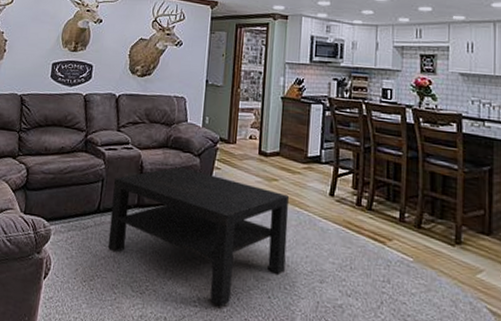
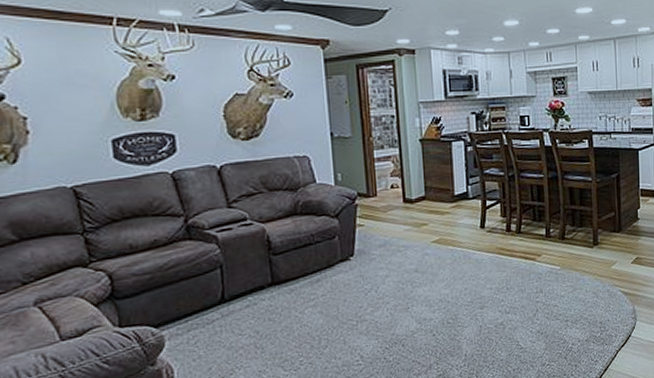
coffee table: present [107,167,290,307] -> none [235,232,446,358]

